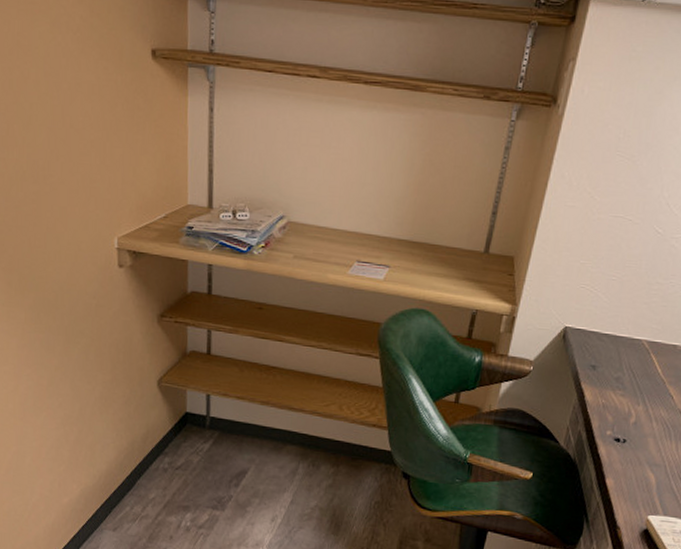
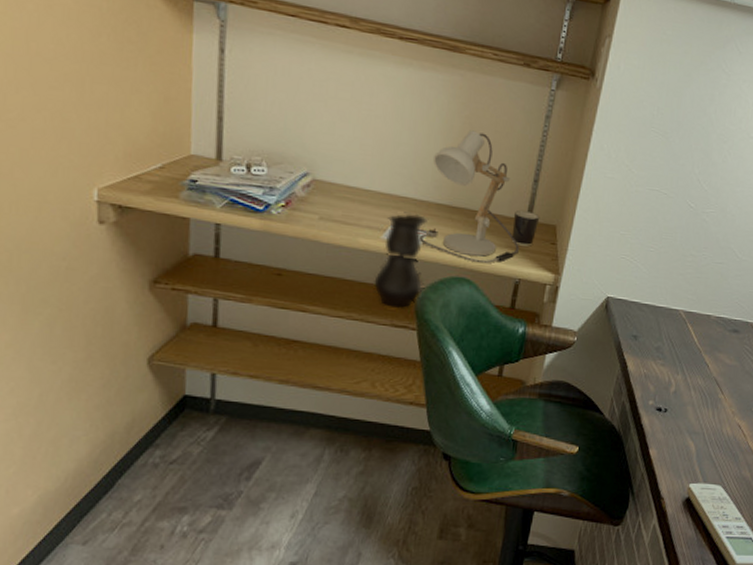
vase: none [341,248,390,338] -> present [374,212,428,308]
desk lamp: none [382,166,477,296] -> present [420,130,519,264]
mug: none [469,243,498,278] -> present [511,210,540,247]

